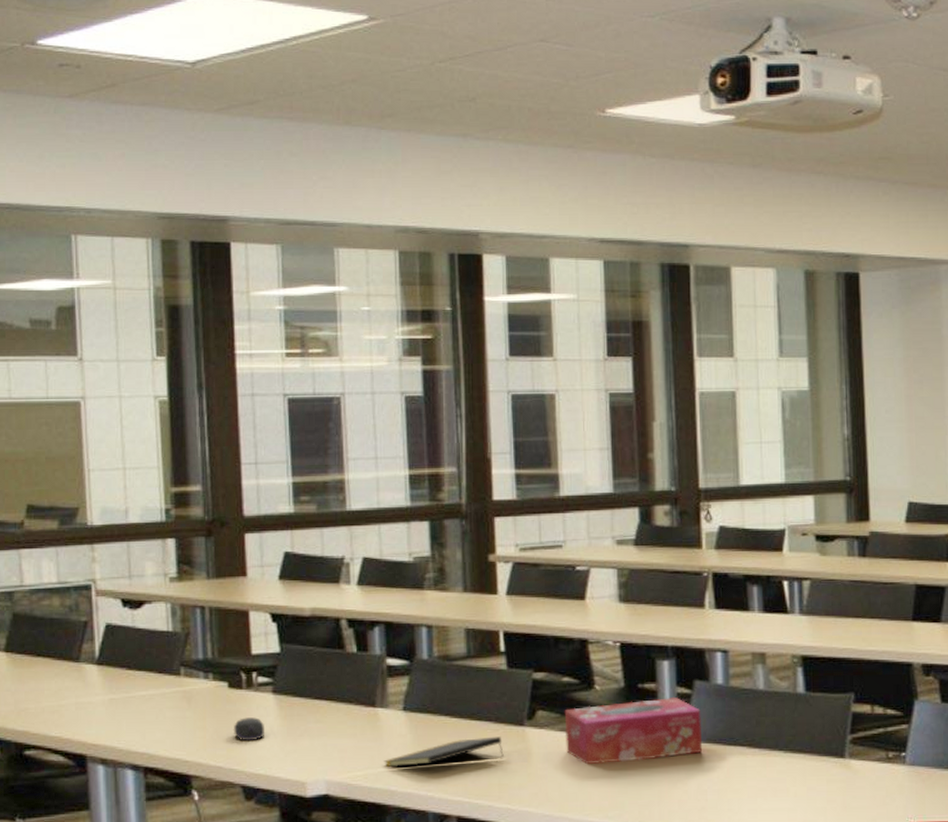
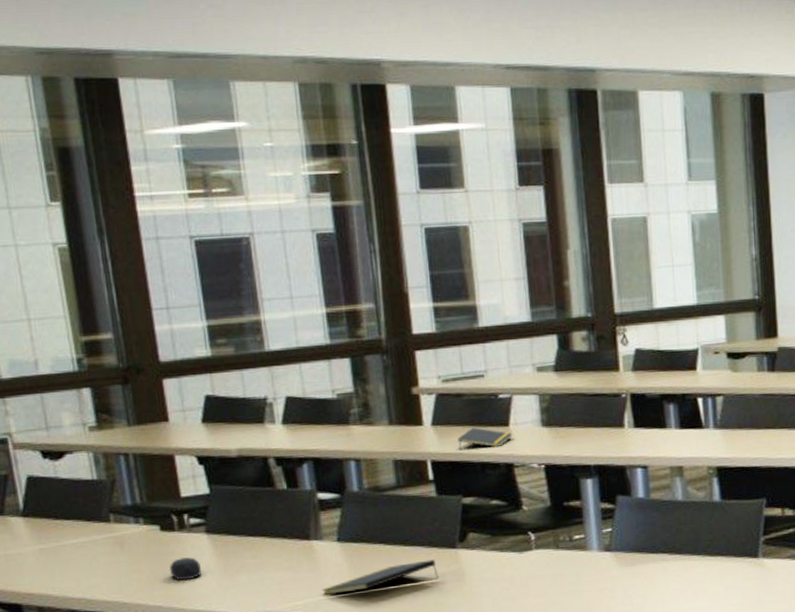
notepad: none [532,599,589,622] -> present [457,427,513,449]
tissue box: present [564,697,703,765] -> none [494,513,627,580]

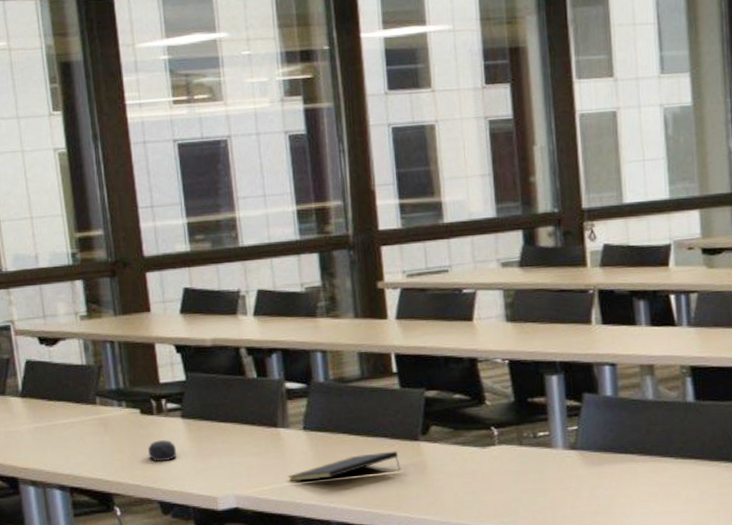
notepad: present [457,427,513,449] -> none [421,322,477,343]

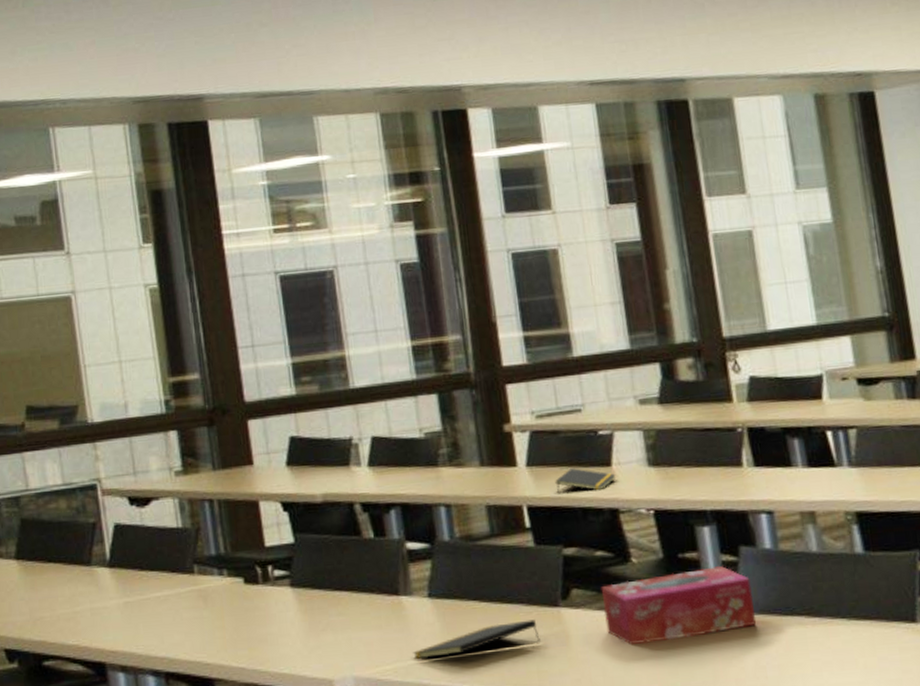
computer mouse: present [147,440,177,462] -> none [252,613,287,640]
notepad: none [421,322,477,343] -> present [555,468,616,493]
tissue box: none [457,410,594,475] -> present [601,566,757,646]

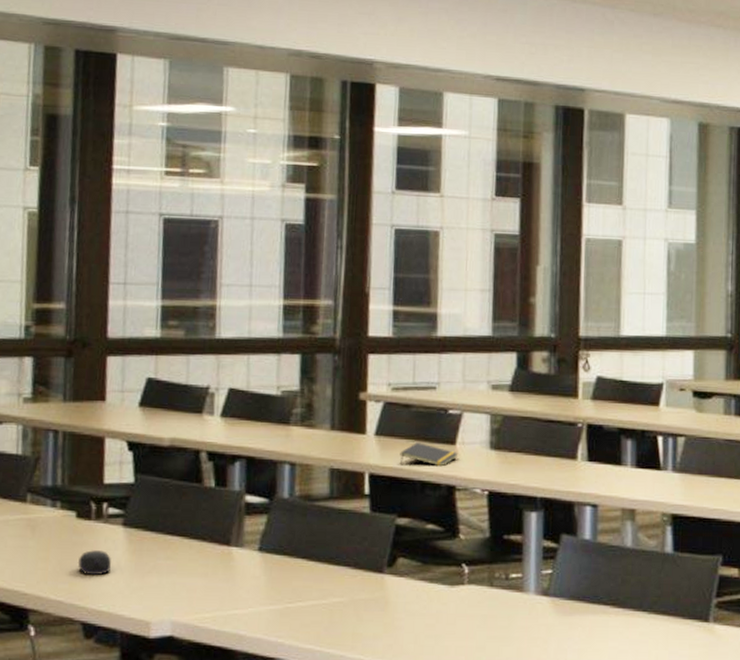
computer mouse: none [252,613,287,640] -> present [77,550,112,576]
notepad: present [413,619,540,659] -> none [234,583,360,610]
tissue box: present [601,566,757,646] -> none [425,551,567,617]

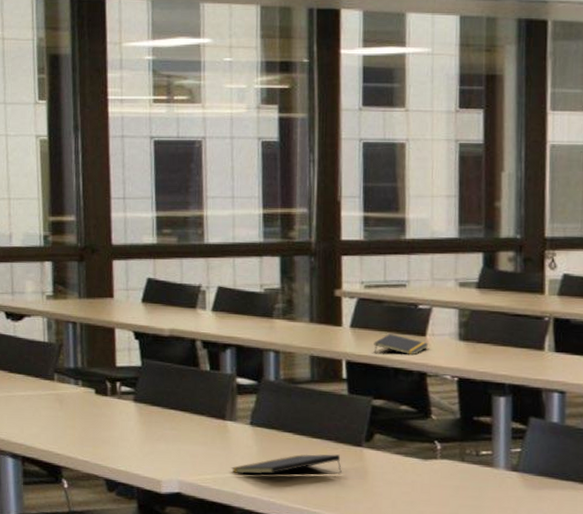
computer mouse: present [77,550,112,576] -> none [98,420,127,442]
notepad: none [234,583,360,610] -> present [231,454,342,474]

